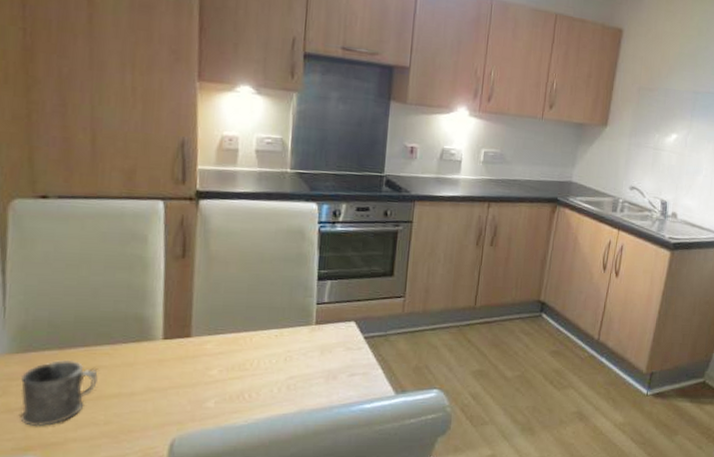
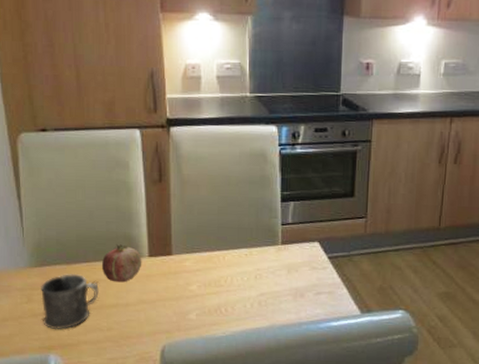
fruit: none [103,326,155,369] -> present [101,244,142,283]

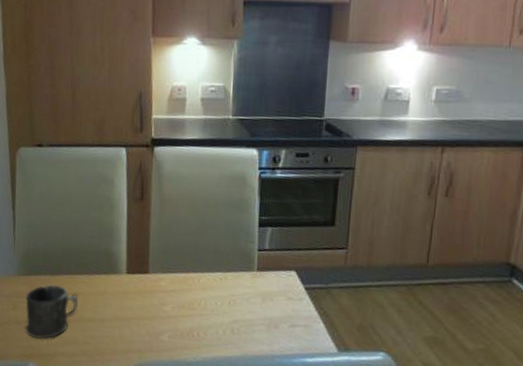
fruit: present [101,244,142,283] -> none [82,259,120,298]

